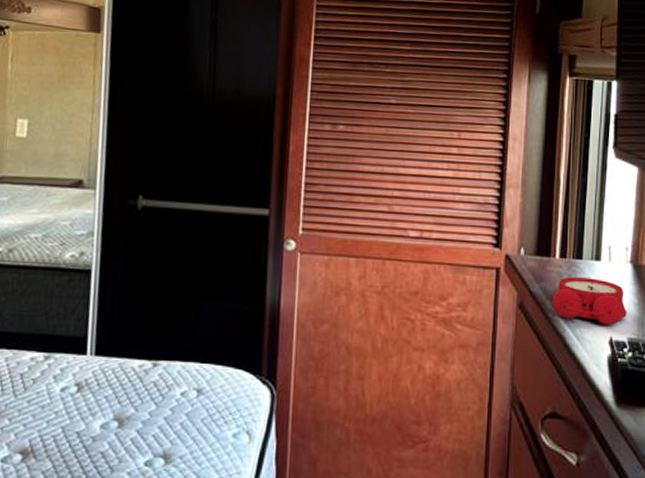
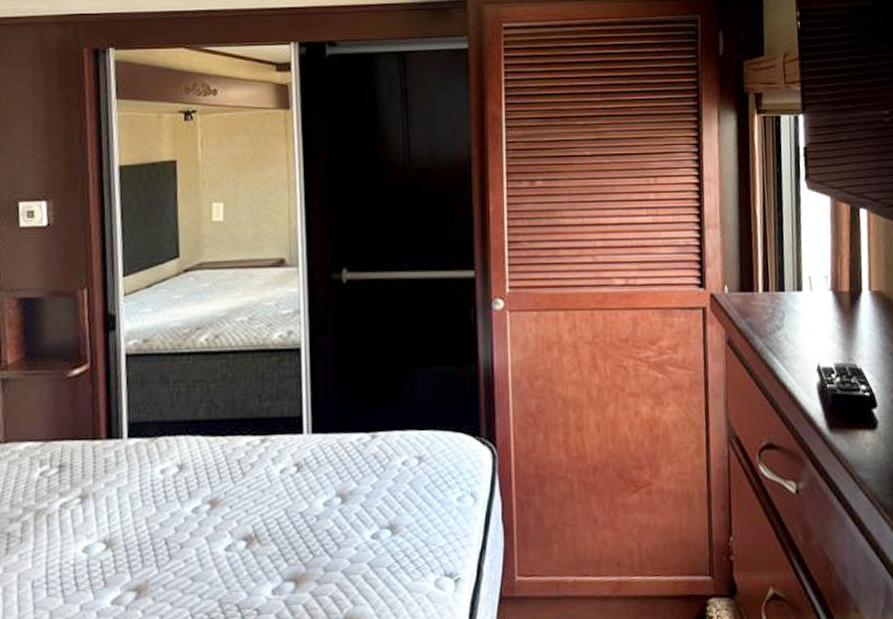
alarm clock: present [552,277,627,325] -> none [759,308,832,353]

